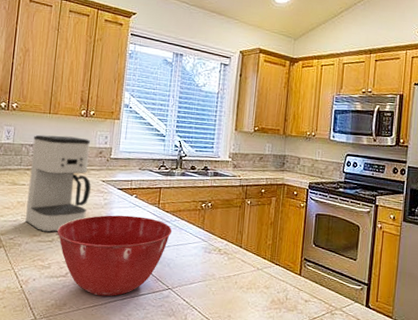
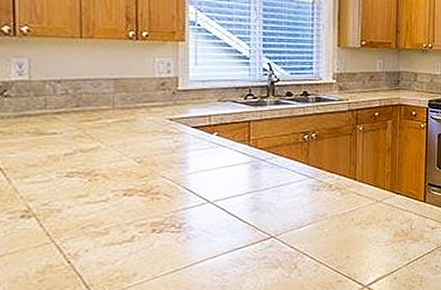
coffee maker: present [25,135,91,233] -> none [61,66,154,190]
mixing bowl: present [57,215,173,297] -> none [112,158,270,258]

